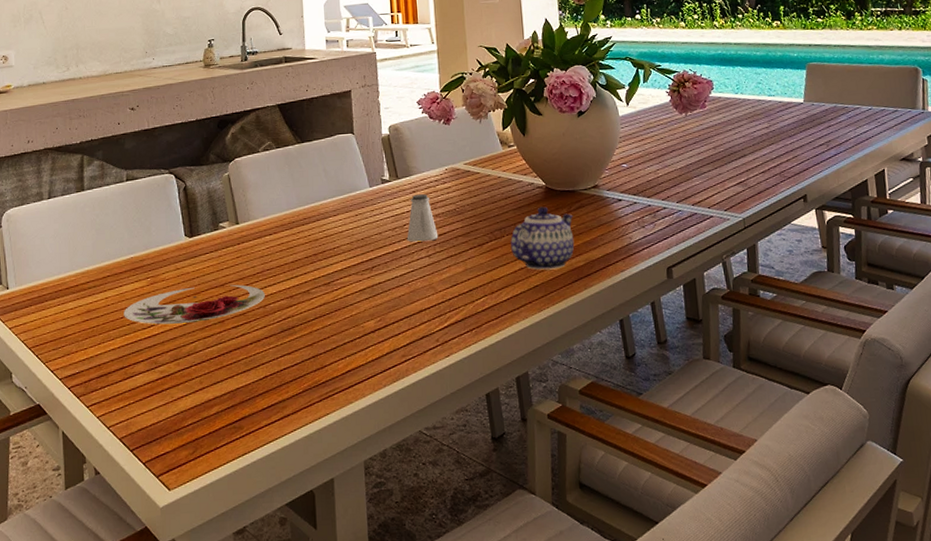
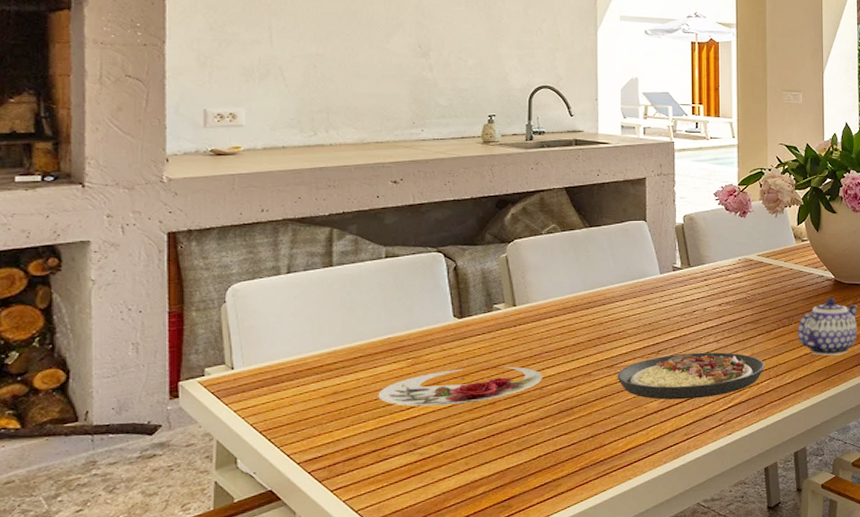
plate: none [334,267,479,319] -> present [617,352,765,400]
saltshaker: present [406,194,439,242] -> none [695,282,728,328]

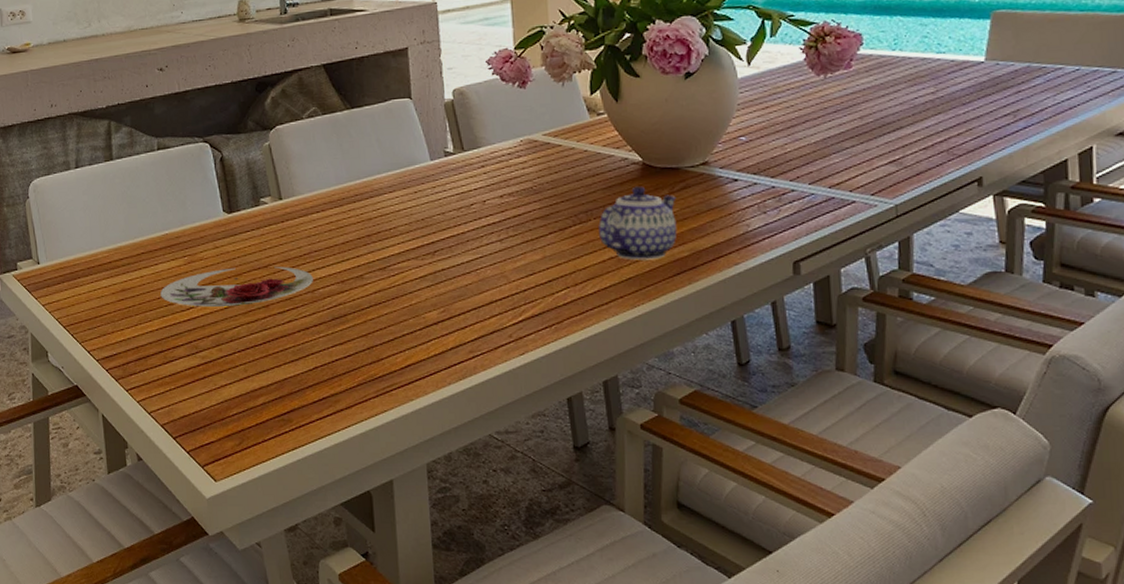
plate: present [617,352,765,400] -> none [390,253,560,310]

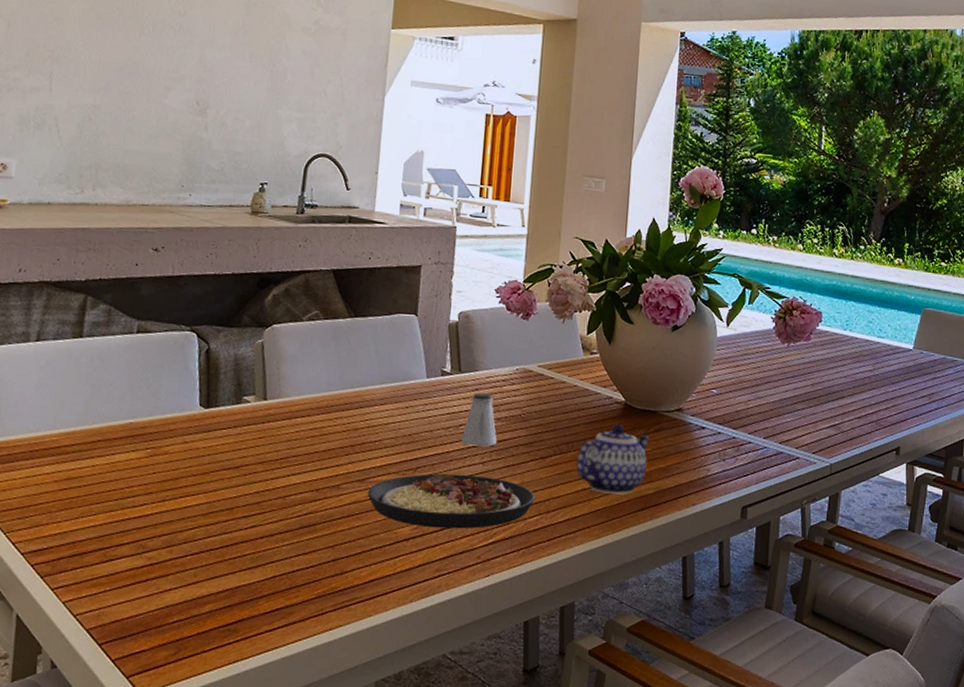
plate: present [160,266,313,308] -> none [112,465,287,507]
plate: none [390,253,560,310] -> present [367,473,535,529]
saltshaker: none [474,169,512,224] -> present [460,393,497,447]

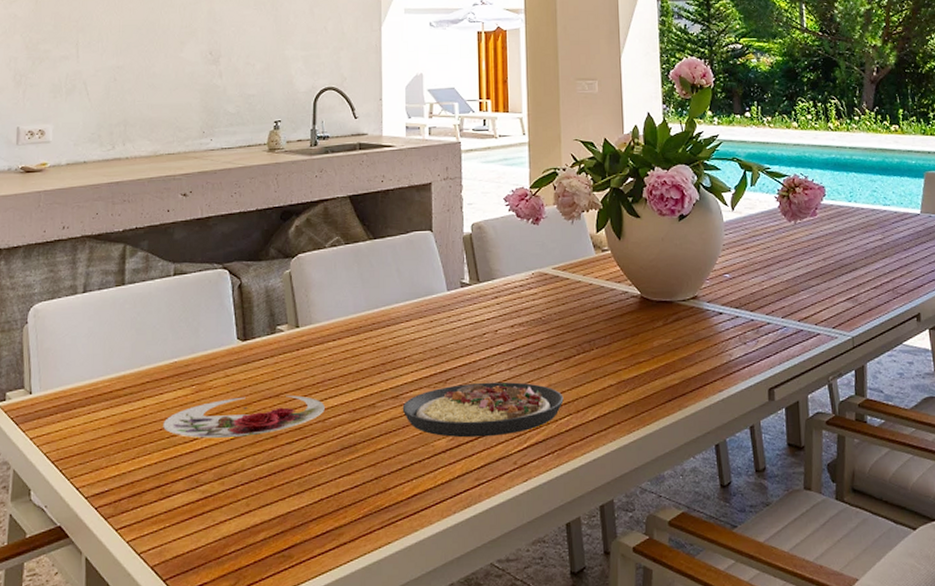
plate: none [112,465,287,507] -> present [163,395,325,439]
saltshaker: present [460,393,497,447] -> none [486,300,521,353]
teapot: present [576,424,650,494] -> none [600,318,670,388]

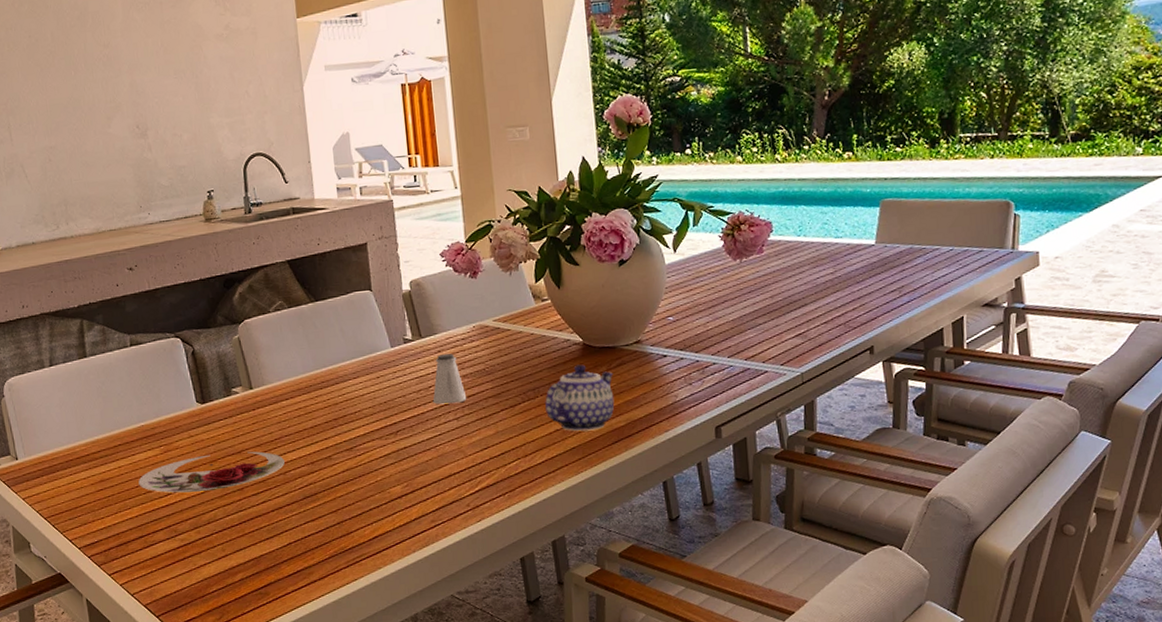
plate: present [402,381,564,438] -> none [357,431,512,484]
saltshaker: none [486,300,521,353] -> present [432,354,467,405]
teapot: none [600,318,670,388] -> present [545,364,615,432]

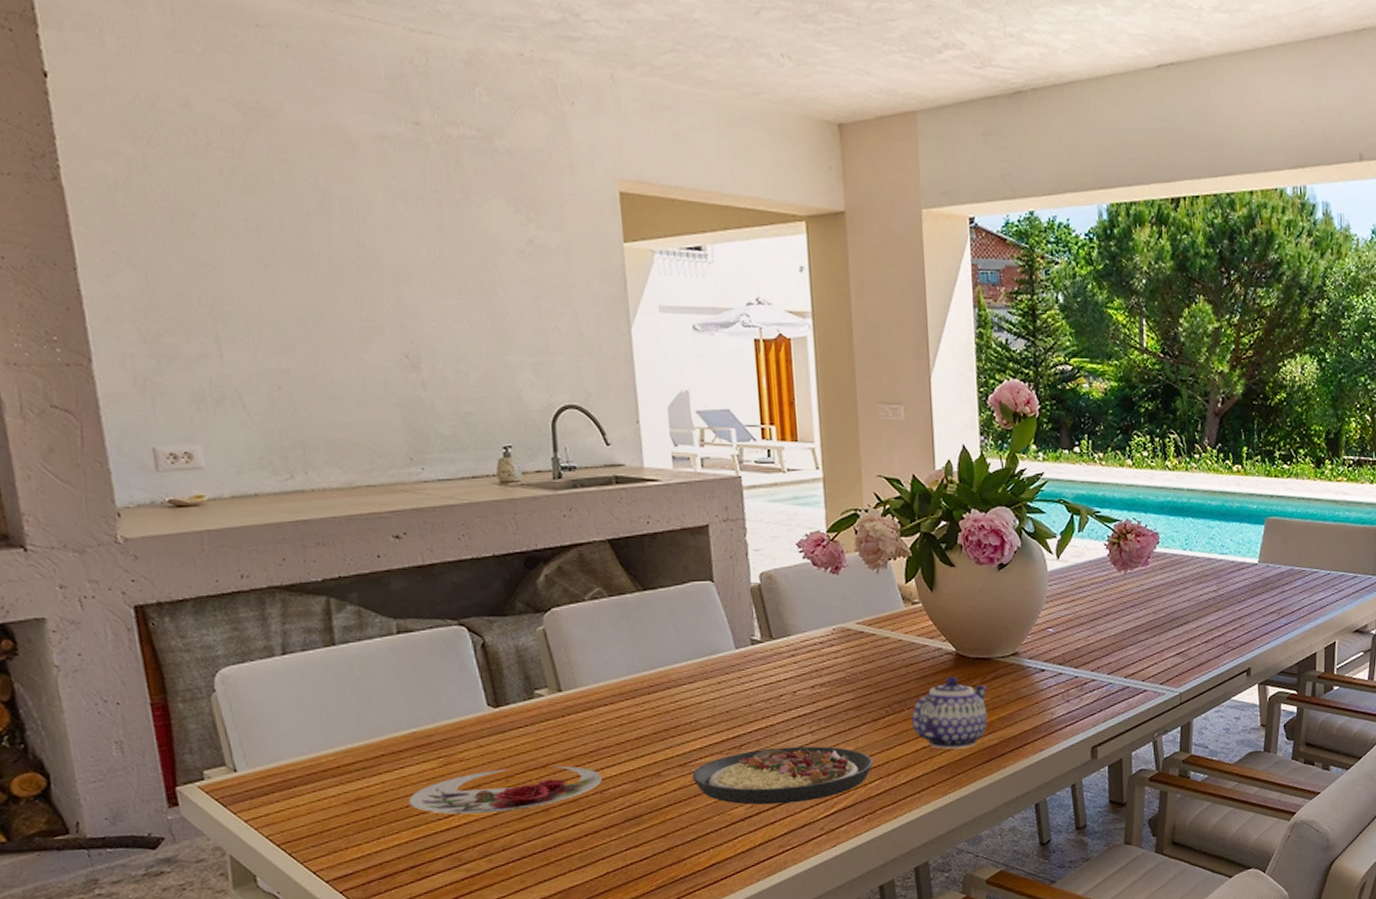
plate: none [357,431,512,484] -> present [692,746,873,805]
saltshaker: present [432,354,467,405] -> none [784,659,824,716]

